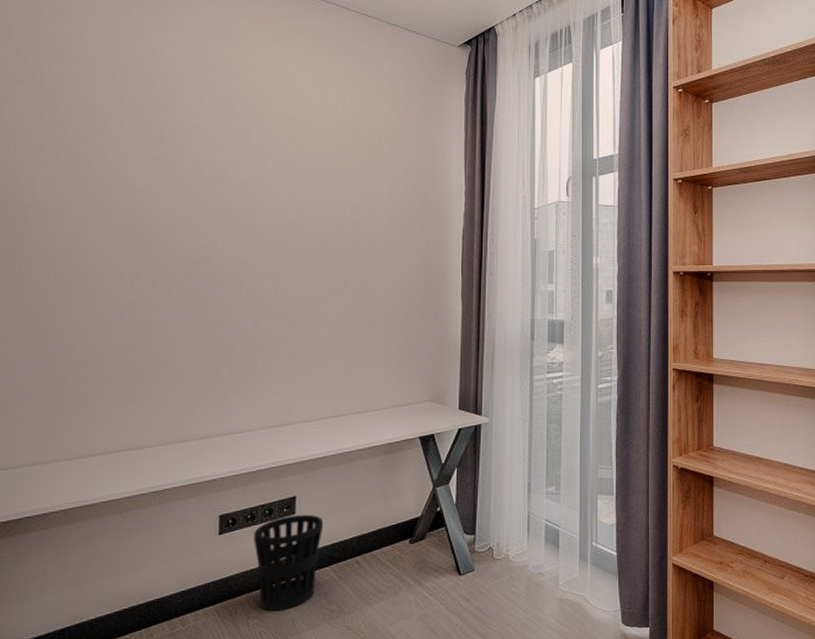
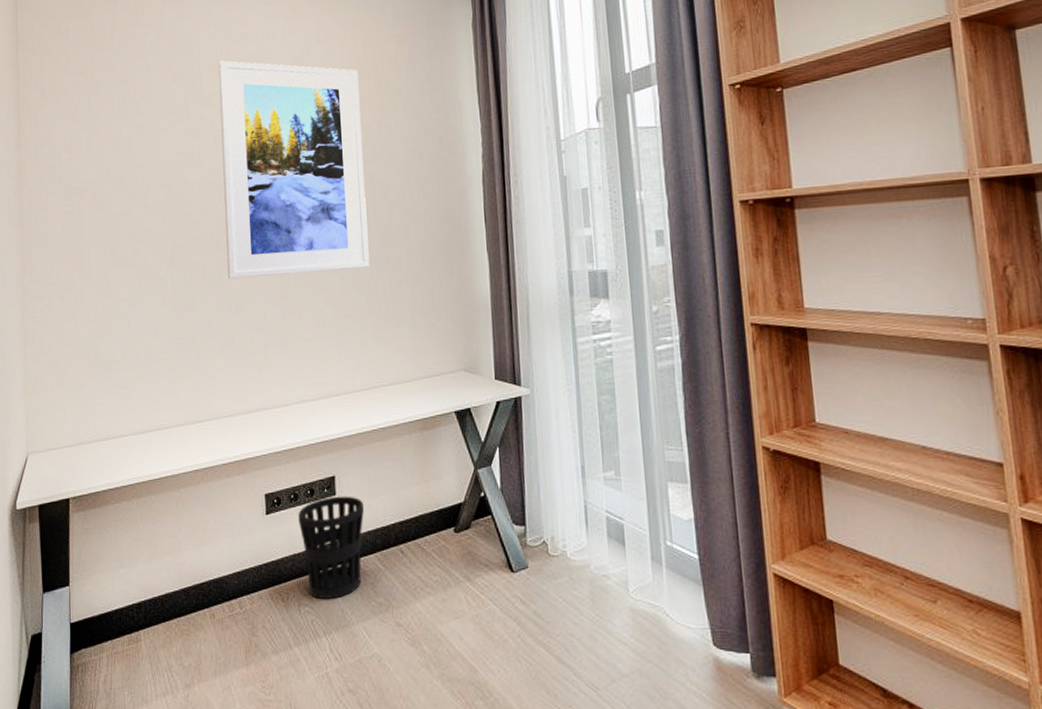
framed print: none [196,94,351,308] -> present [218,60,370,280]

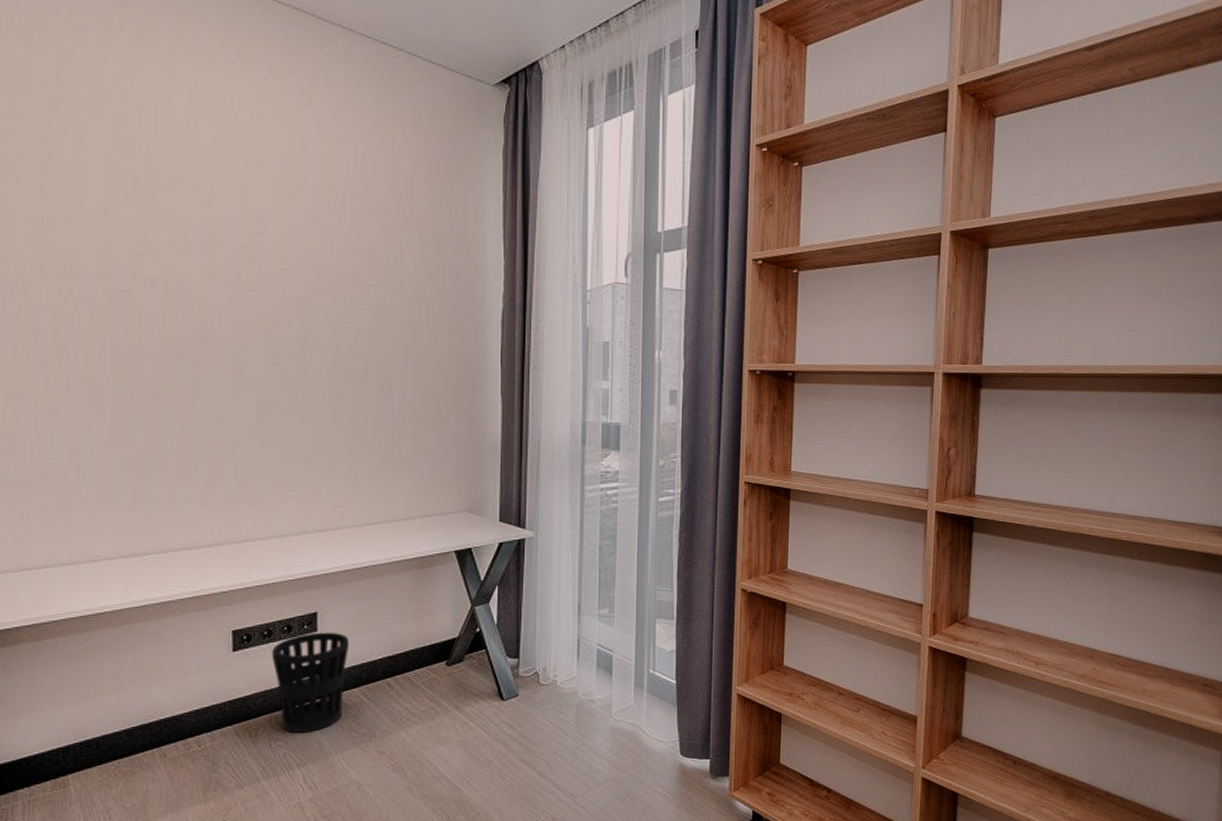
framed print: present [218,60,370,280] -> none [183,138,369,400]

